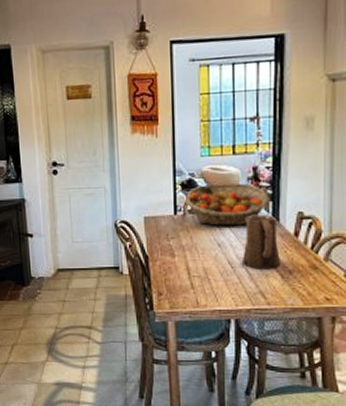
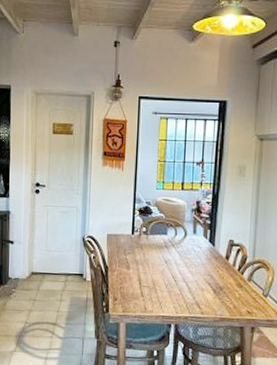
fruit basket: present [186,183,269,226] -> none [142,212,208,247]
pitcher: present [242,215,282,268] -> none [184,240,215,284]

